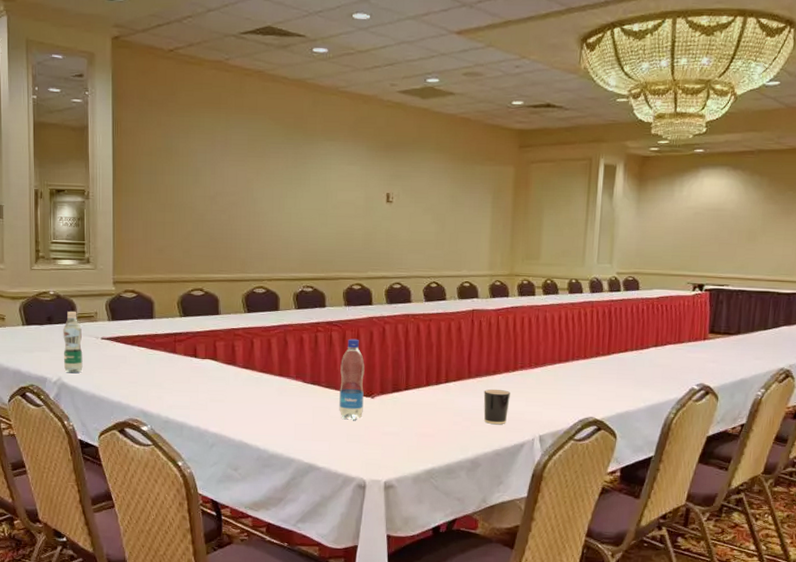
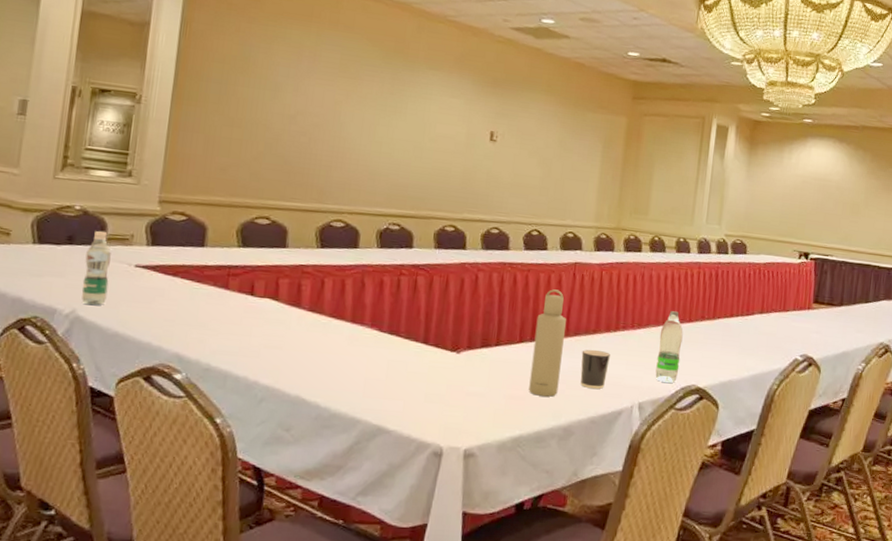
bottle: present [339,338,365,420] -> none [418,285,453,377]
bottle: none [437,336,468,433] -> present [528,289,567,397]
bottle: none [554,349,579,416] -> present [655,311,683,383]

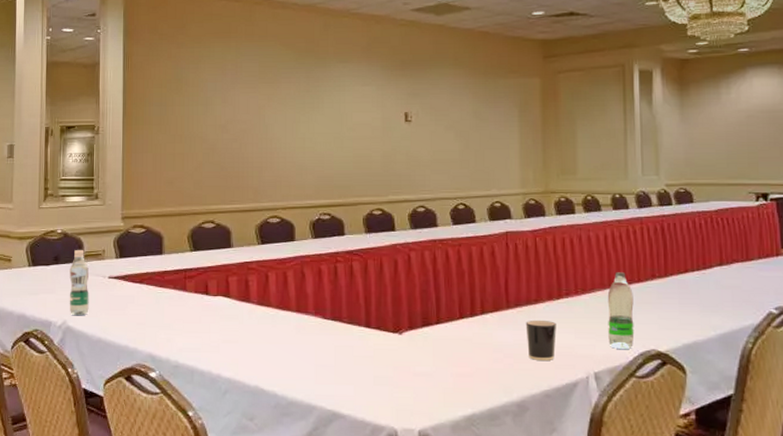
bottle: present [528,289,567,397] -> none [474,261,506,372]

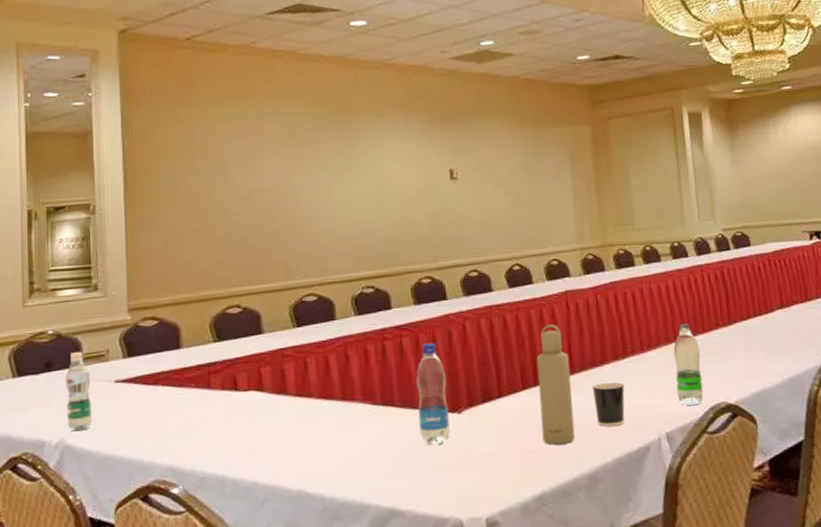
bottle: none [363,268,390,360] -> present [416,342,450,445]
bottle: none [474,261,506,372] -> present [536,324,575,445]

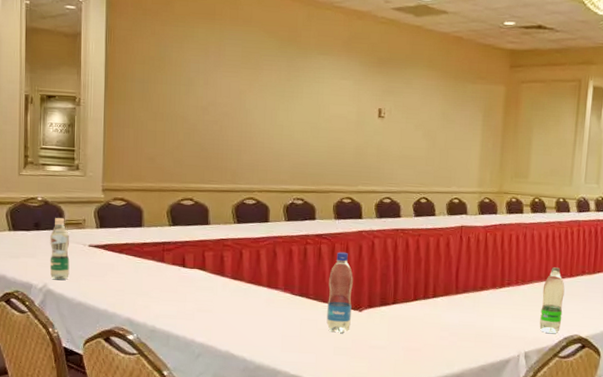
bottle: present [536,324,575,445] -> none [424,251,456,348]
mug: present [592,382,625,427] -> none [470,305,497,341]

